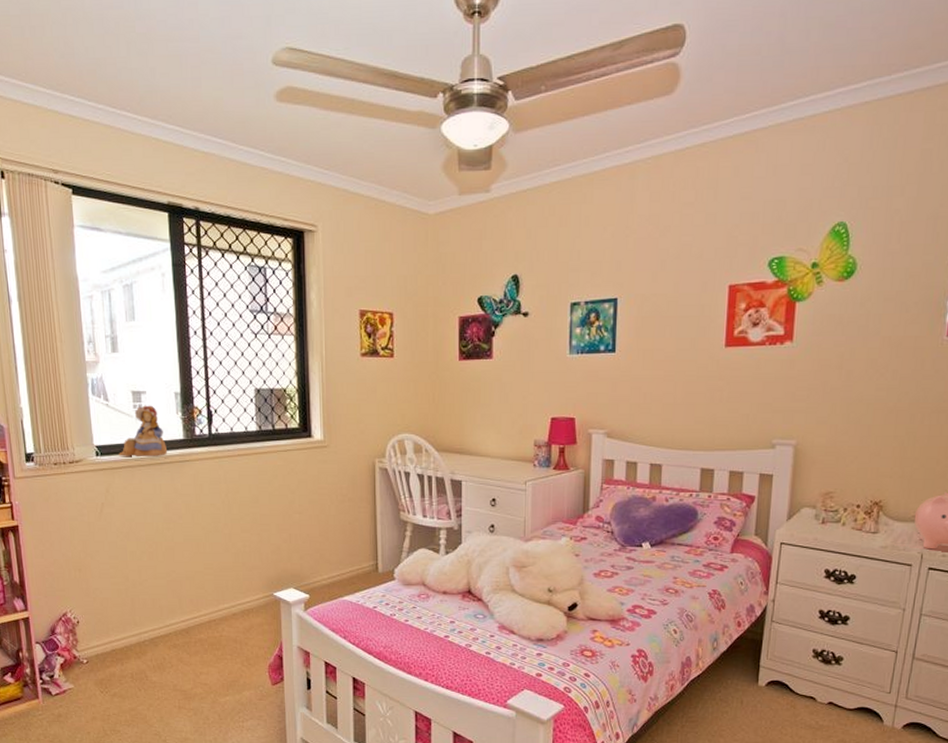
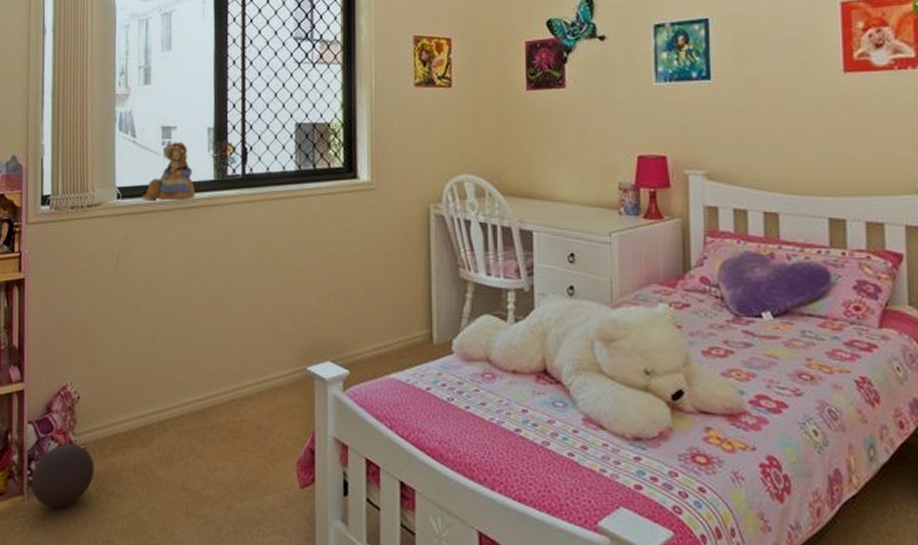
ball: none [43,658,98,708] -> present [30,443,94,509]

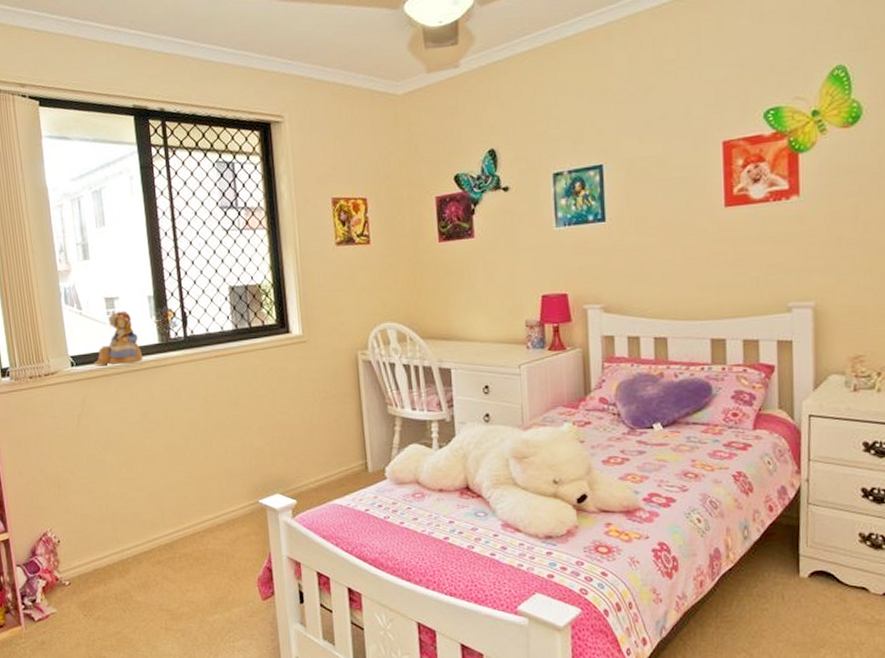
ball: present [30,443,94,509] -> none [26,580,81,634]

